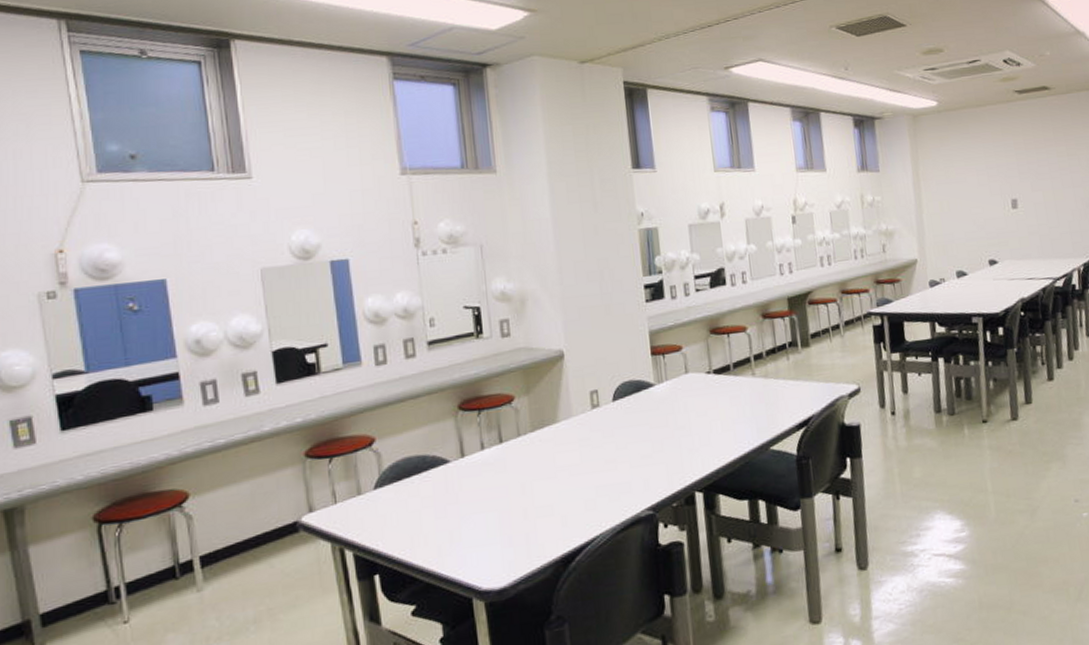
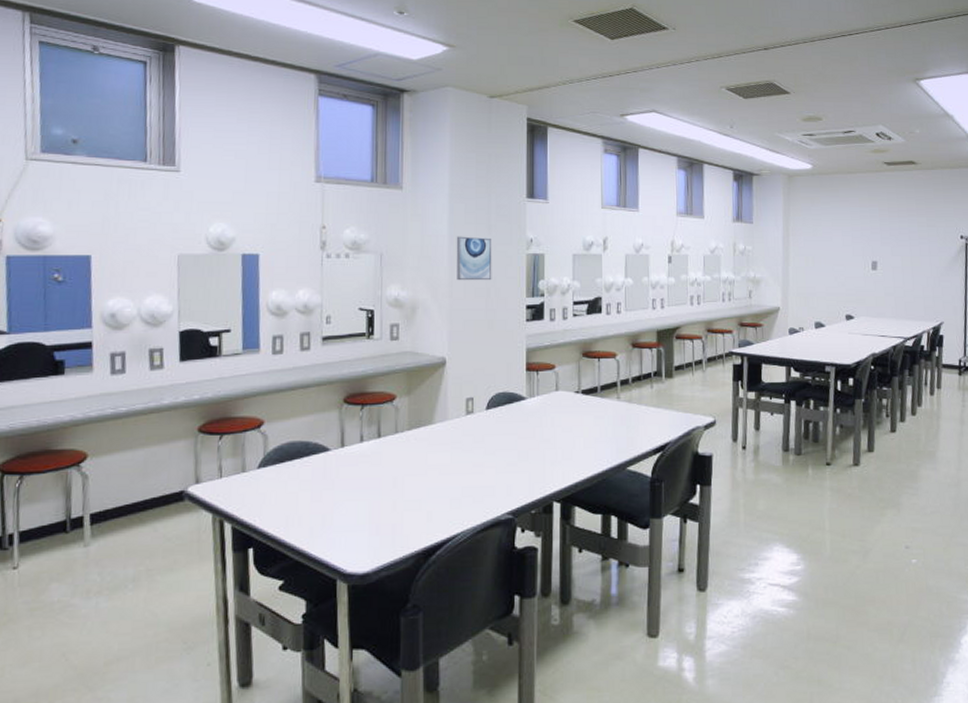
wall art: none [560,216,604,266] -> present [456,236,492,281]

